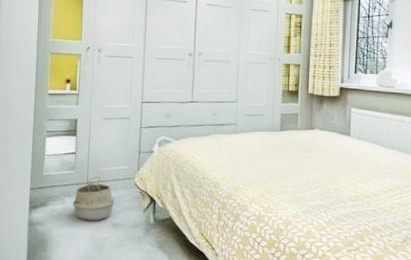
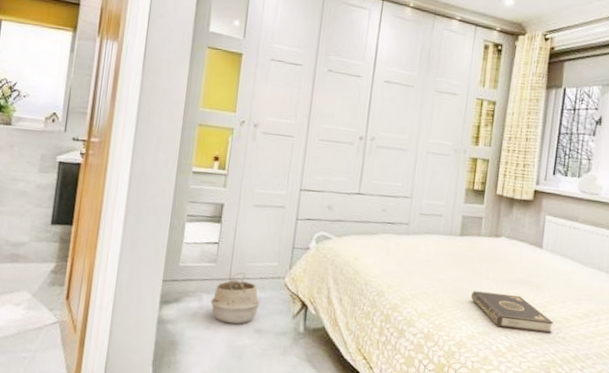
book: none [292,176,364,208] -> present [470,291,553,334]

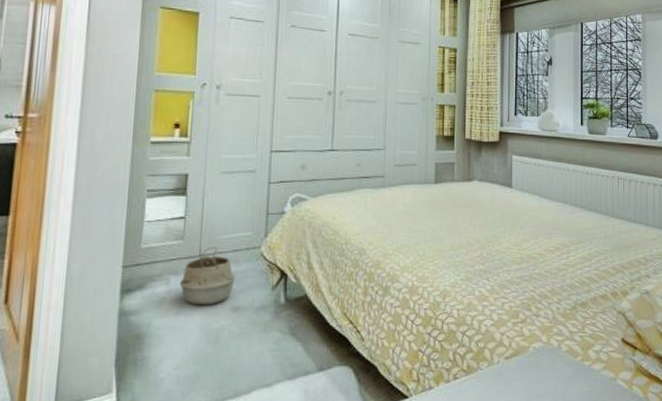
book: present [470,291,553,334] -> none [450,236,529,271]

